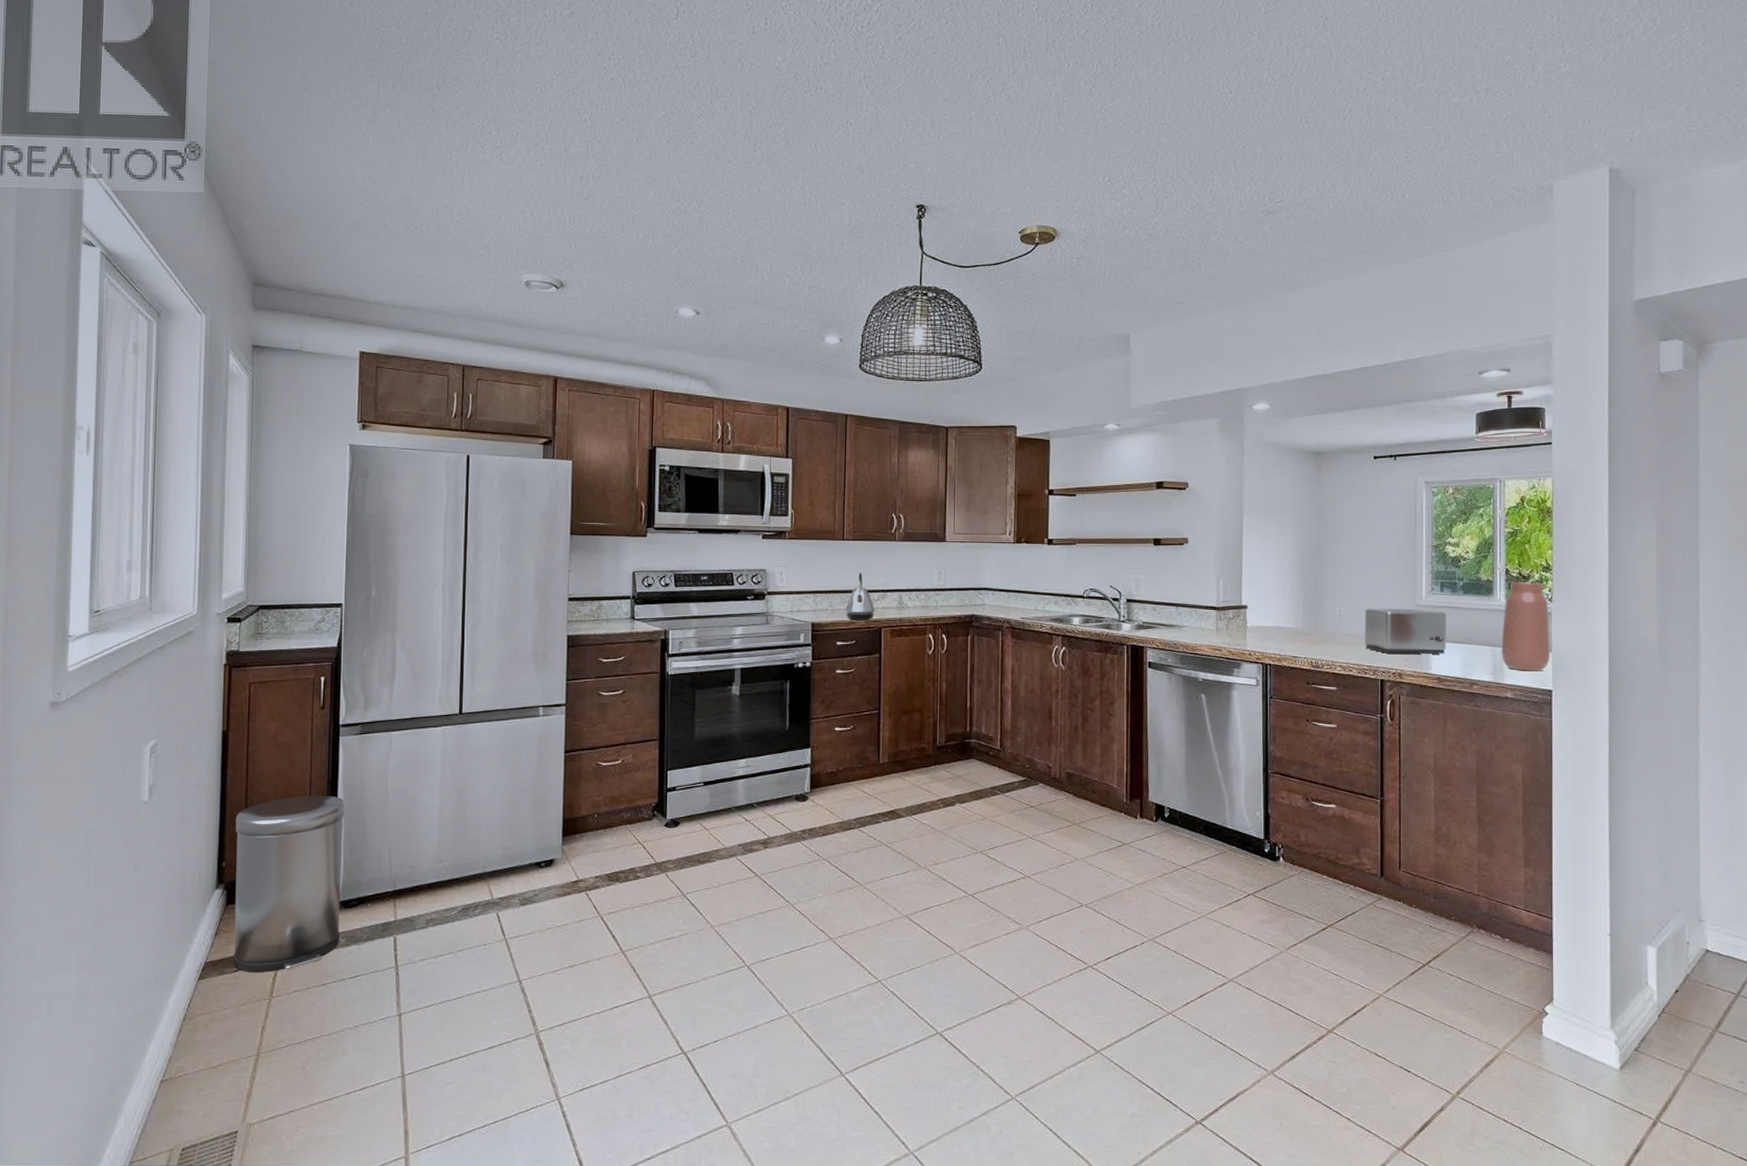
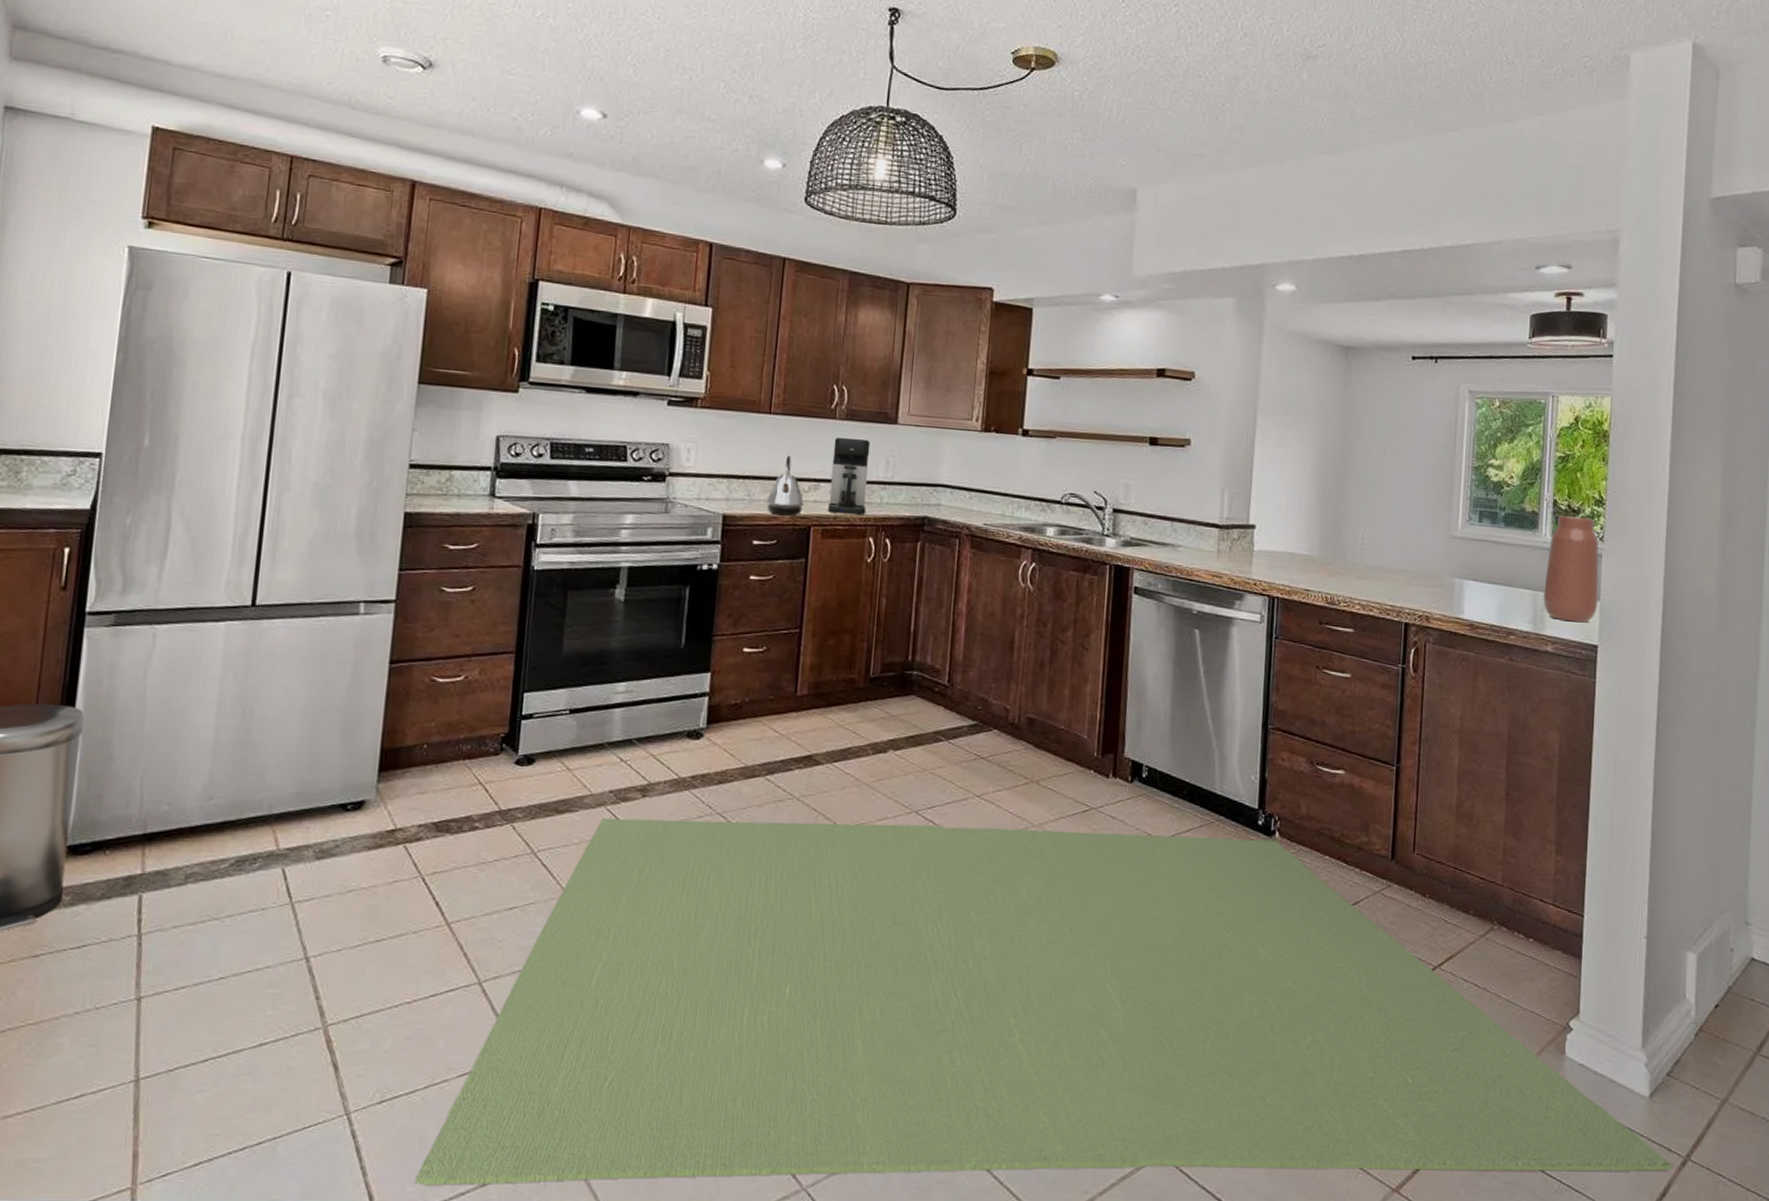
rug: none [611,862,1646,1153] -> present [414,817,1674,1186]
coffee maker: none [895,555,925,617] -> present [828,438,871,516]
toaster: present [1364,608,1447,655] -> none [1388,537,1484,597]

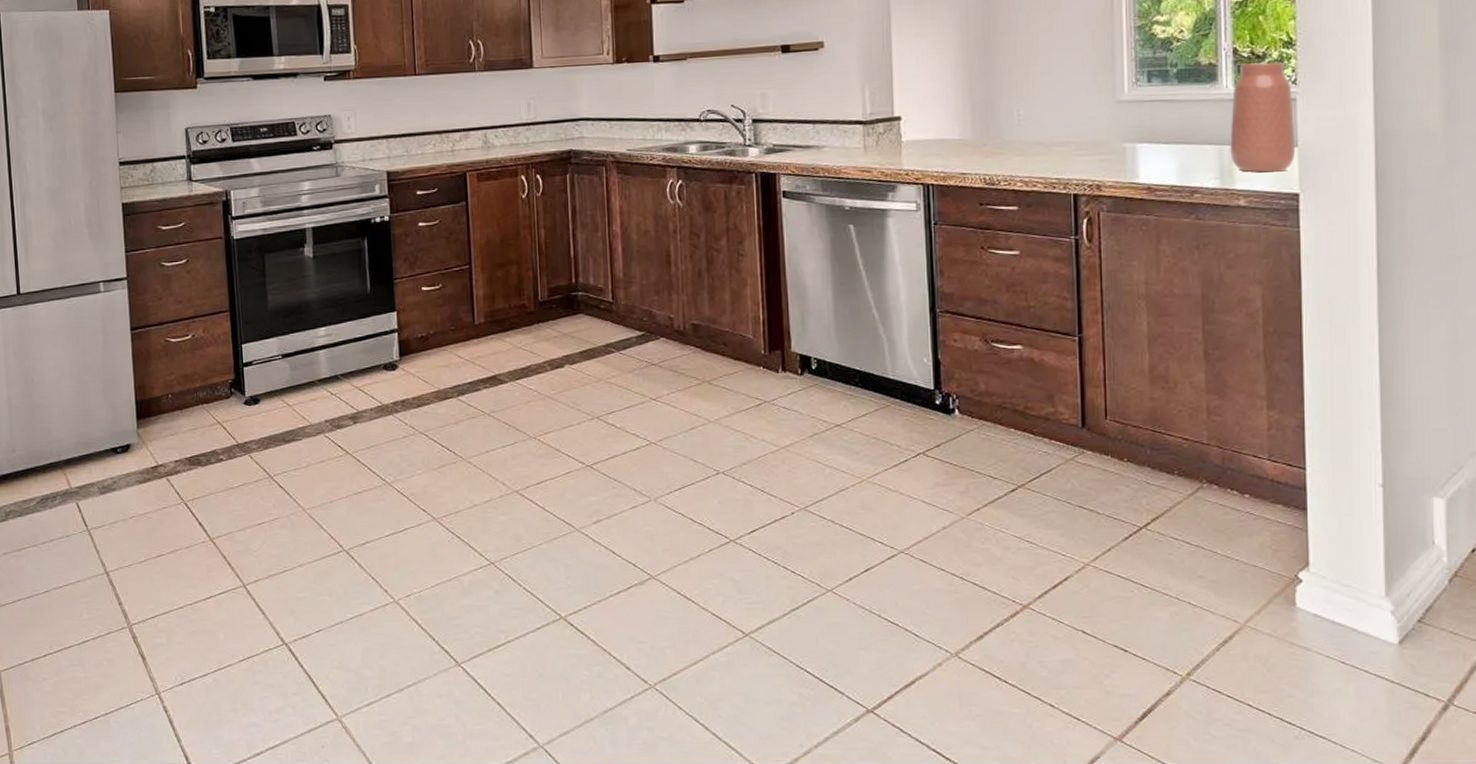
rug: present [414,817,1674,1186] -> none [218,417,1434,748]
kettle: present [766,455,805,516] -> none [423,110,458,166]
coffee maker: present [828,438,871,516] -> none [477,86,515,158]

